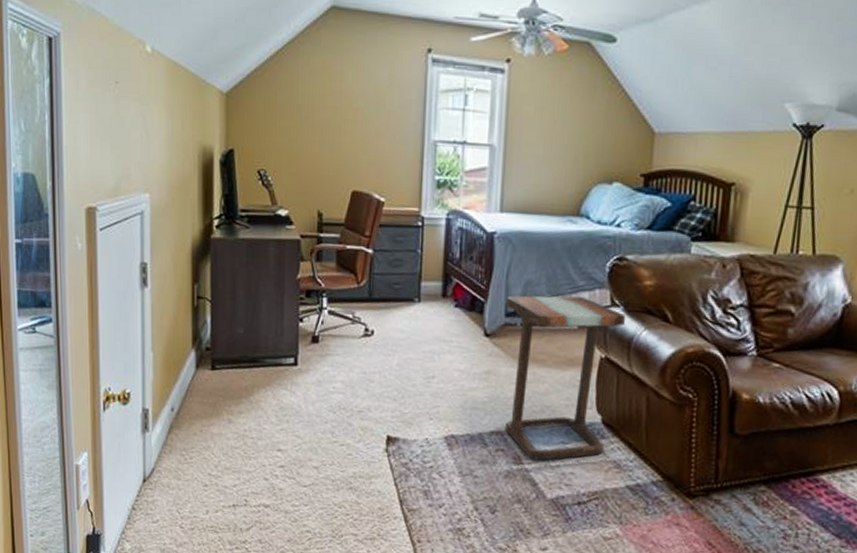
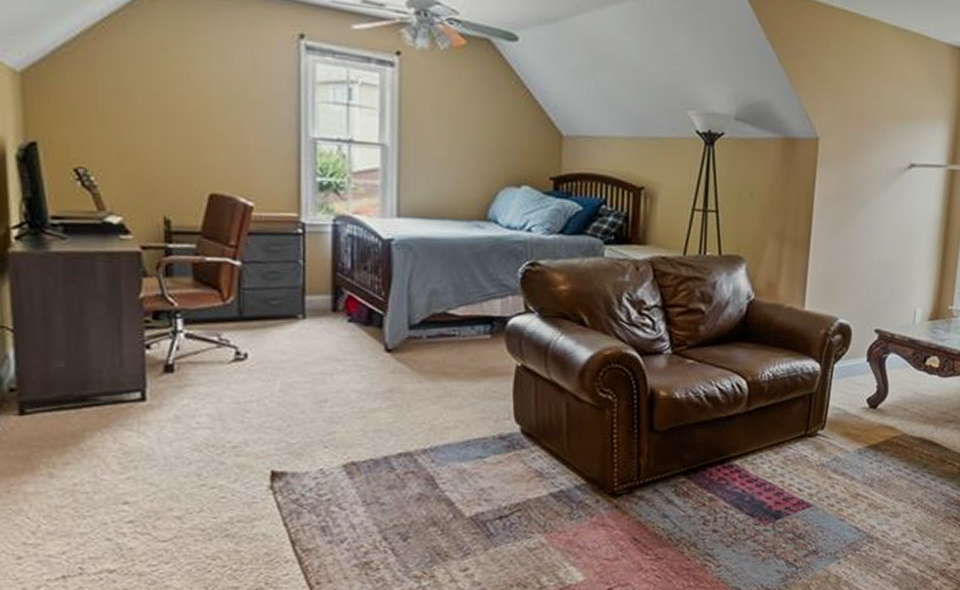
side table: present [505,295,635,470] -> none [410,304,557,491]

